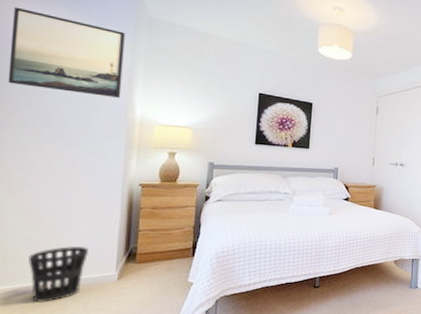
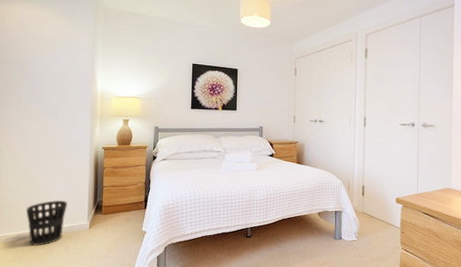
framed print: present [8,7,125,98] -> none [8,10,88,76]

